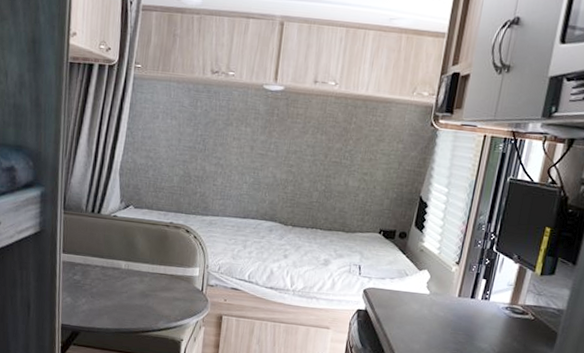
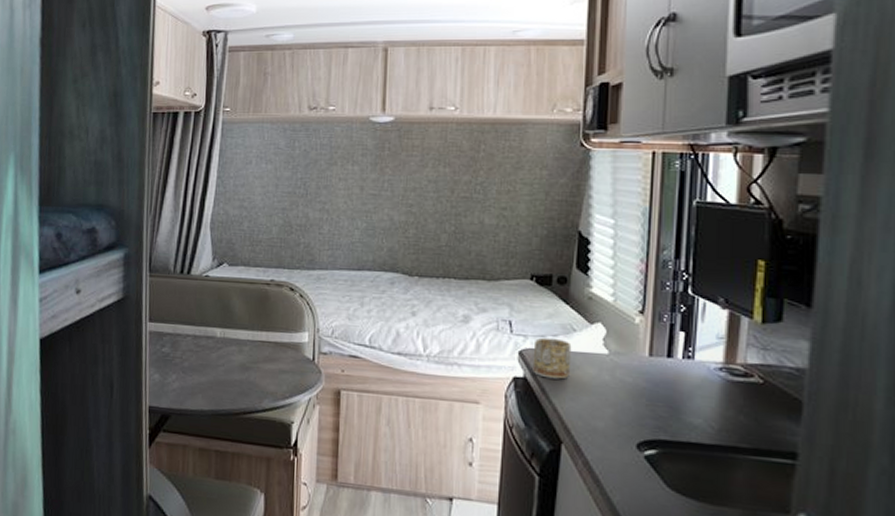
mug: none [372,279,404,312] -> present [532,337,572,380]

